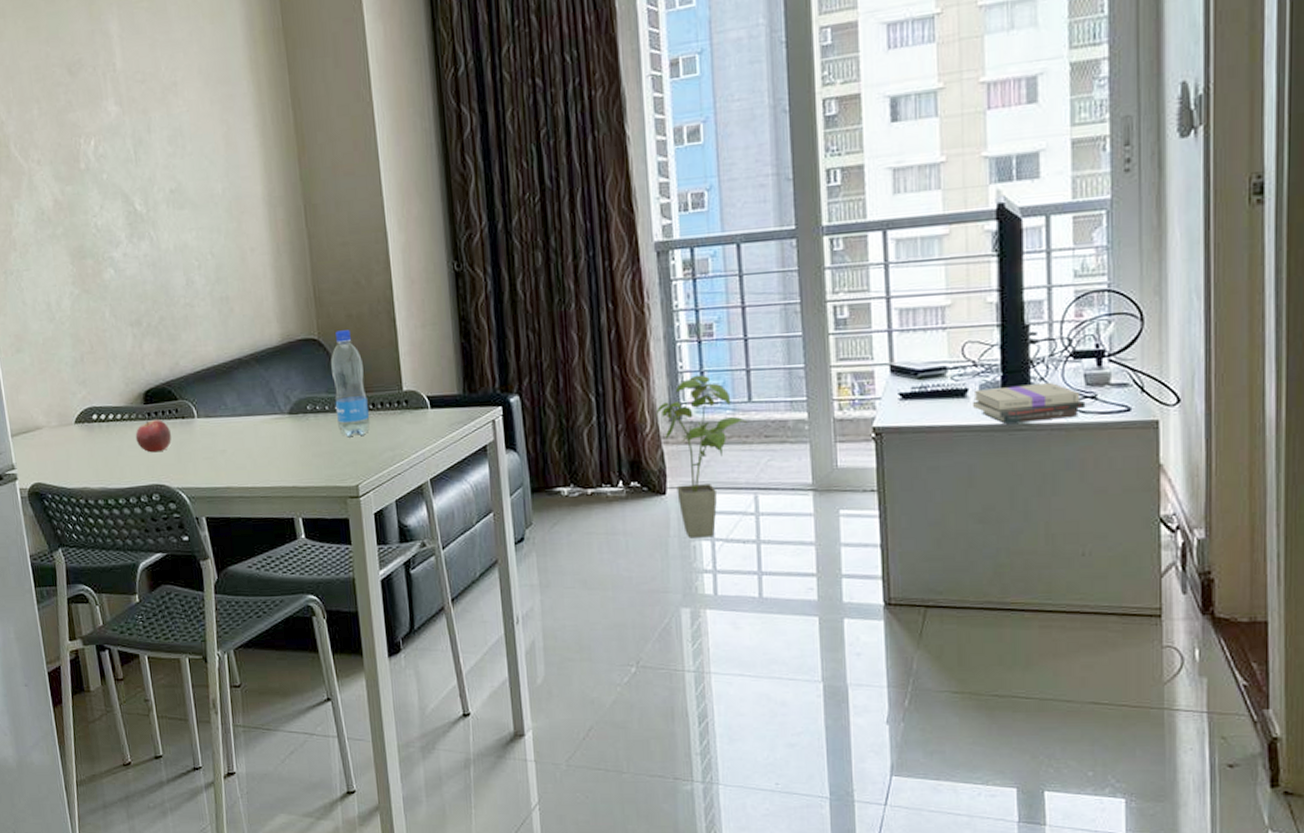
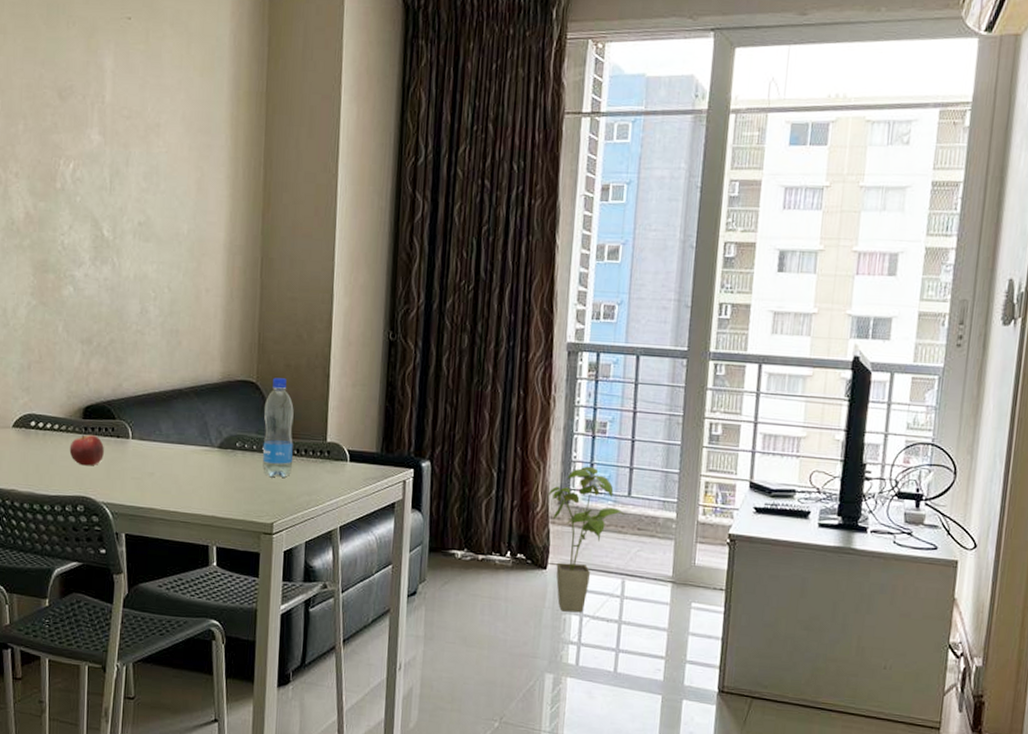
books: present [973,383,1086,424] -> none [813,513,903,549]

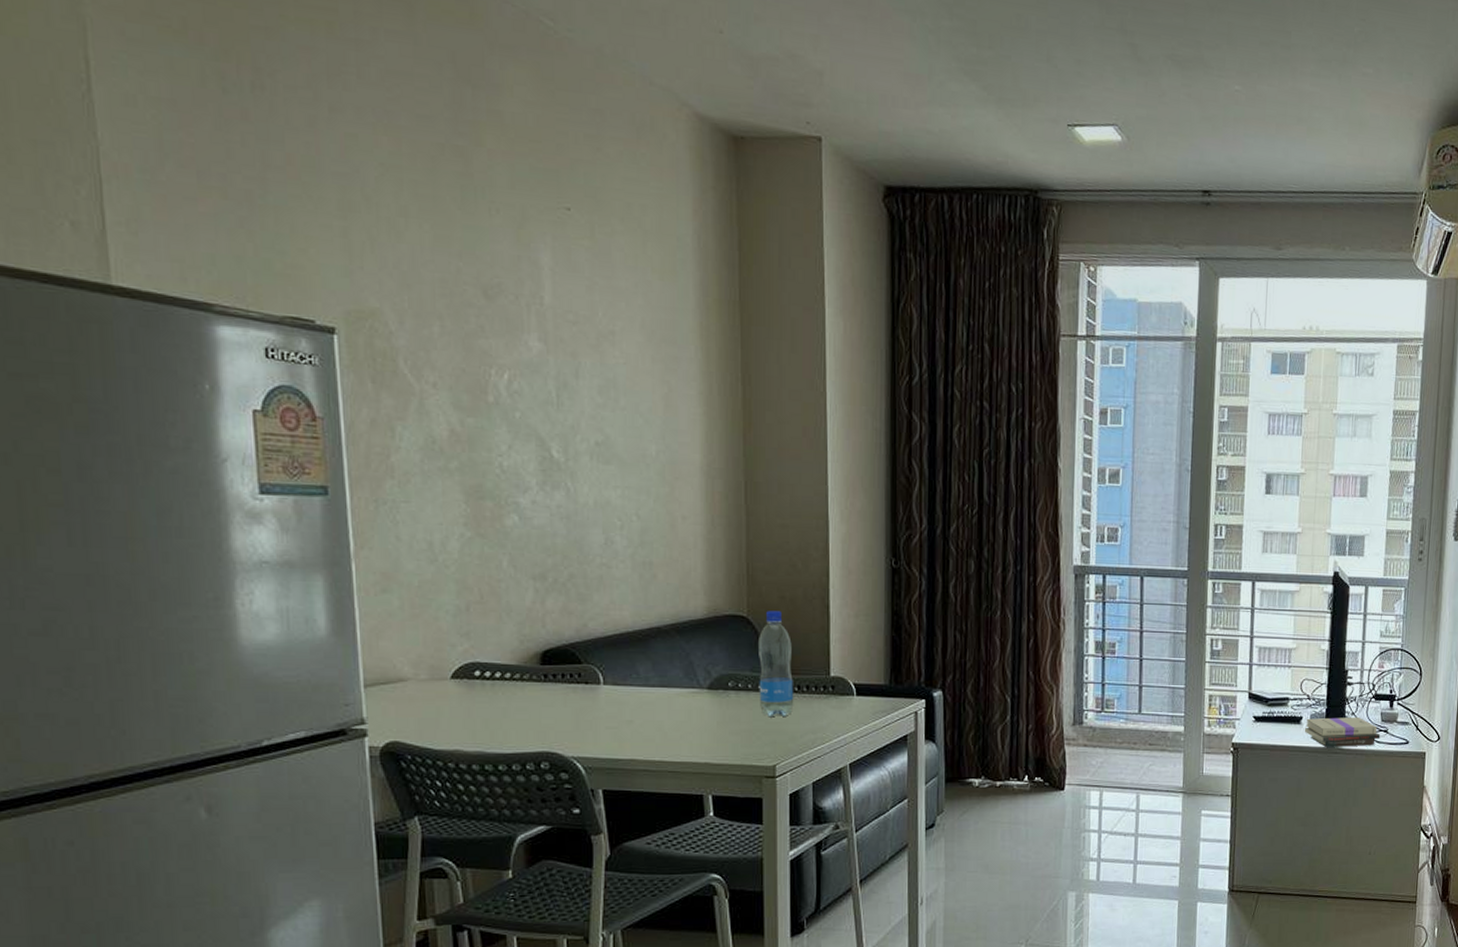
fruit: present [69,434,104,466] -> none [526,681,570,718]
house plant: present [547,466,625,613] -> none [1061,686,1137,830]
books: none [813,513,903,549] -> present [1305,717,1381,747]

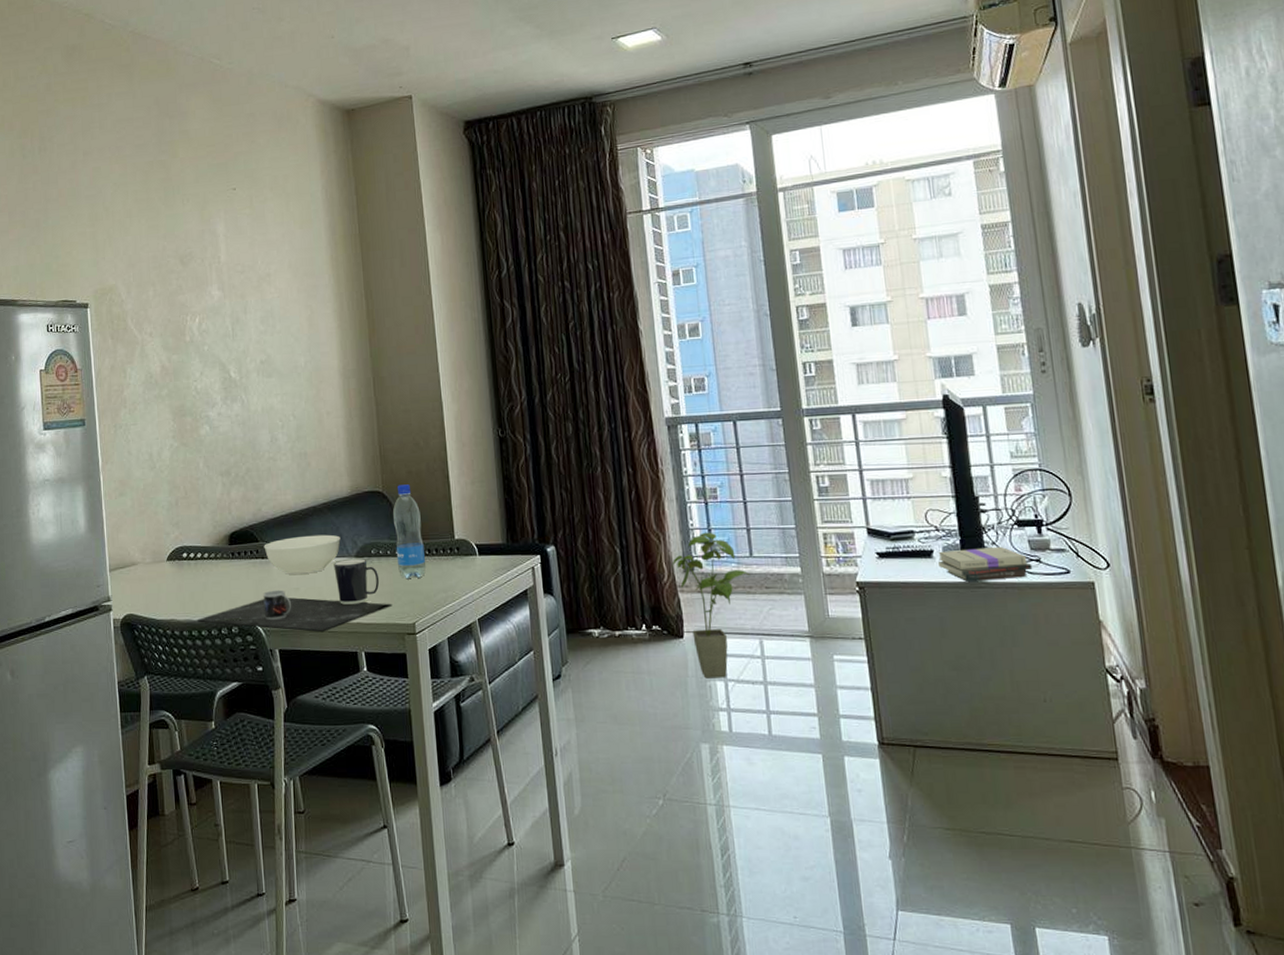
place setting: none [492,721,750,772] -> present [197,589,392,633]
bowl: none [588,660,690,705] -> present [264,534,341,575]
mug: none [680,691,736,743] -> present [334,559,380,606]
house plant: none [1061,686,1137,830] -> present [672,532,751,679]

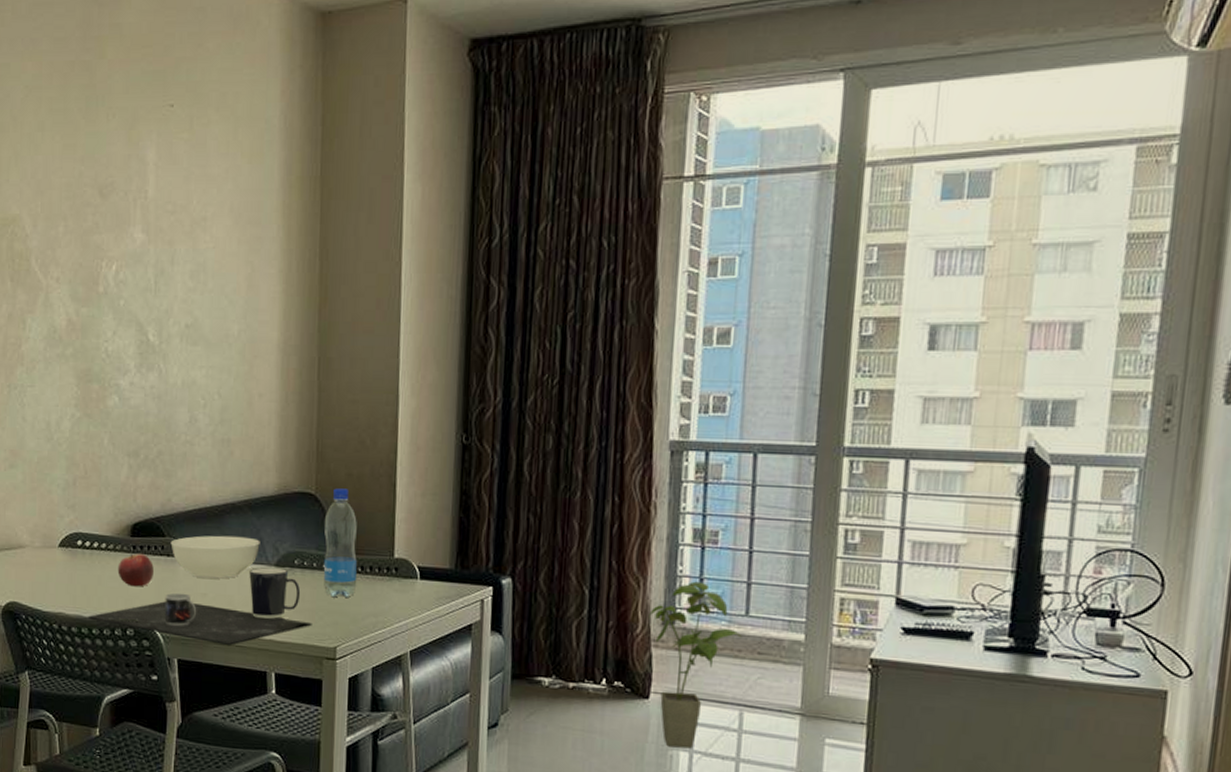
fruit: none [219,558,251,589] -> present [117,553,154,587]
books: present [938,547,1033,581] -> none [977,634,1094,676]

